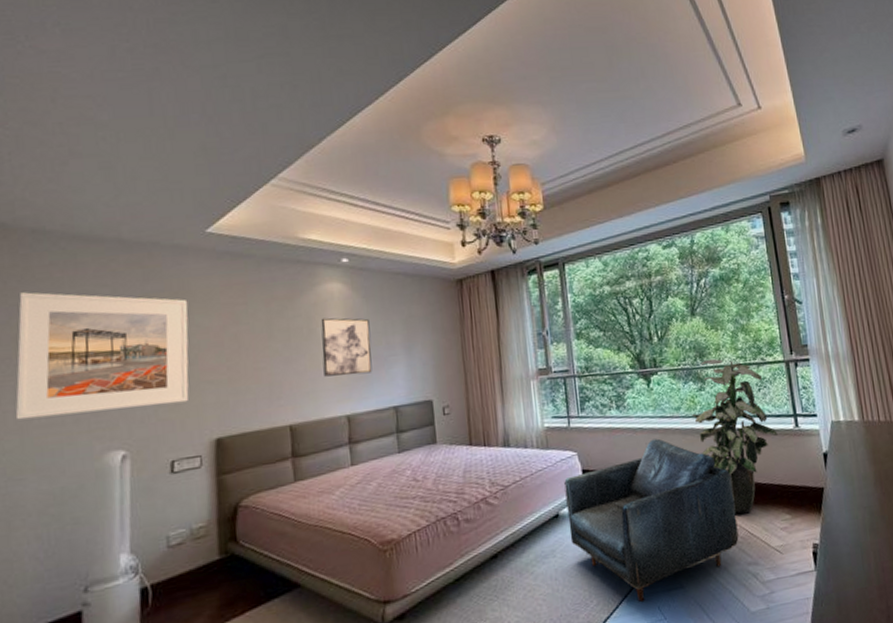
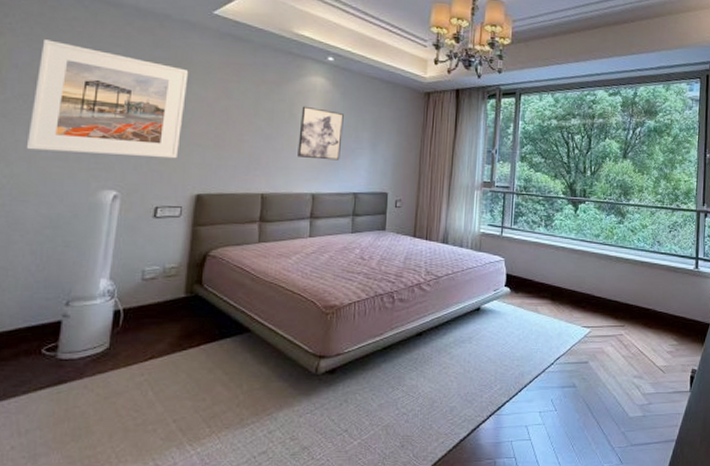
armchair: present [564,438,739,602] -> none [486,258,633,393]
indoor plant: present [692,358,778,514] -> none [609,198,679,333]

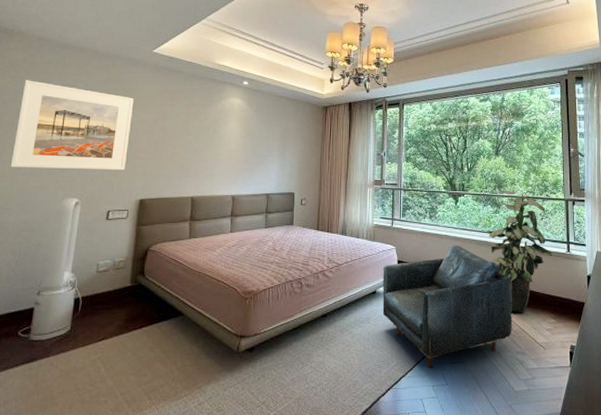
wall art: present [298,106,344,161] -> none [220,122,257,167]
armchair: none [486,258,633,393] -> present [382,245,512,368]
indoor plant: none [609,198,679,333] -> present [487,190,553,312]

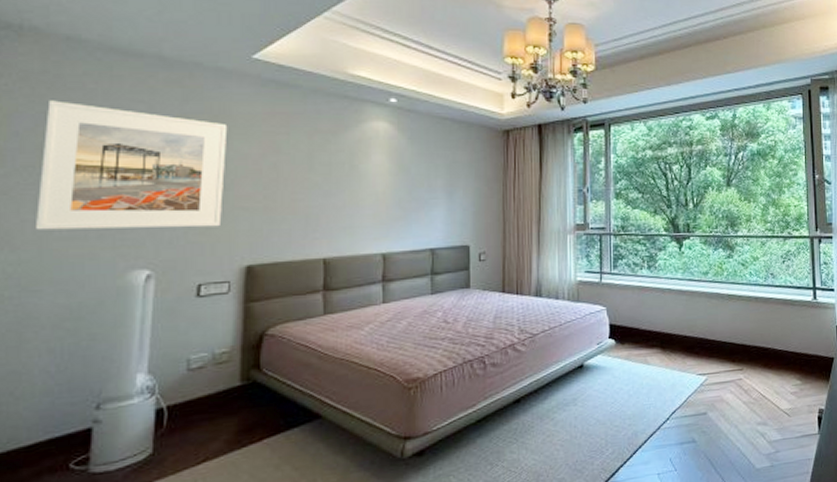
armchair: present [382,245,512,368] -> none [591,300,751,453]
indoor plant: present [487,190,553,312] -> none [719,228,797,376]

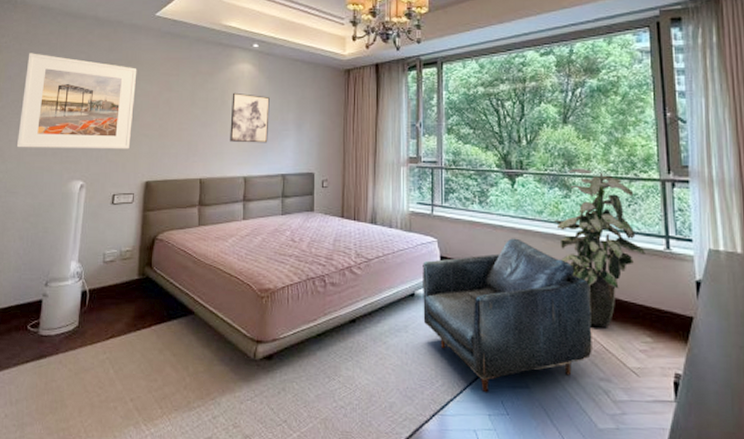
wall art: none [362,155,413,215] -> present [230,92,270,143]
armchair: none [591,300,751,453] -> present [422,238,592,392]
indoor plant: none [719,228,797,376] -> present [555,168,645,327]

